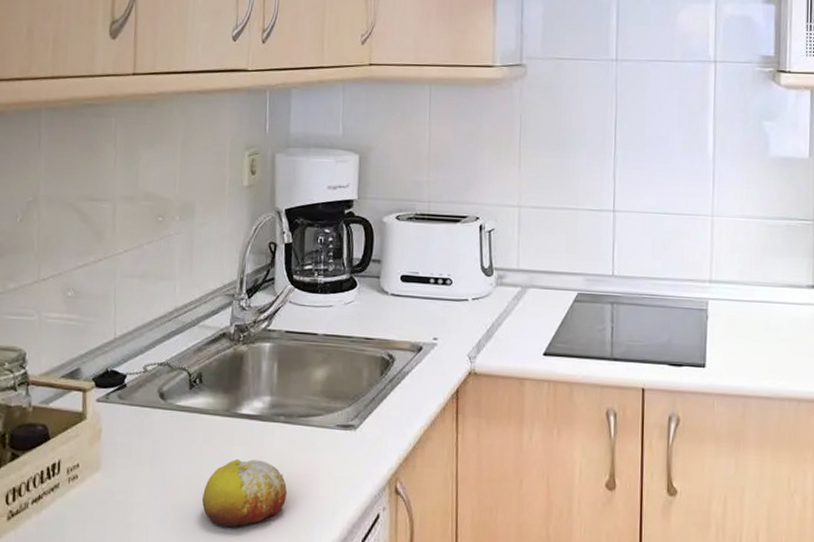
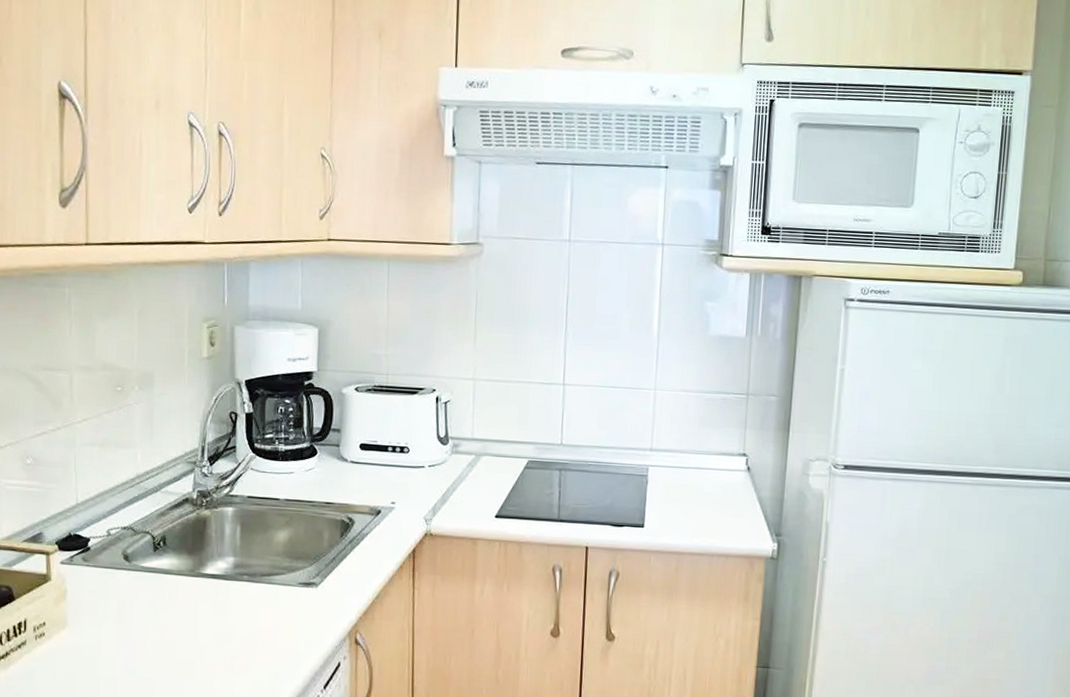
fruit: present [202,459,288,528] -> none [169,615,252,678]

